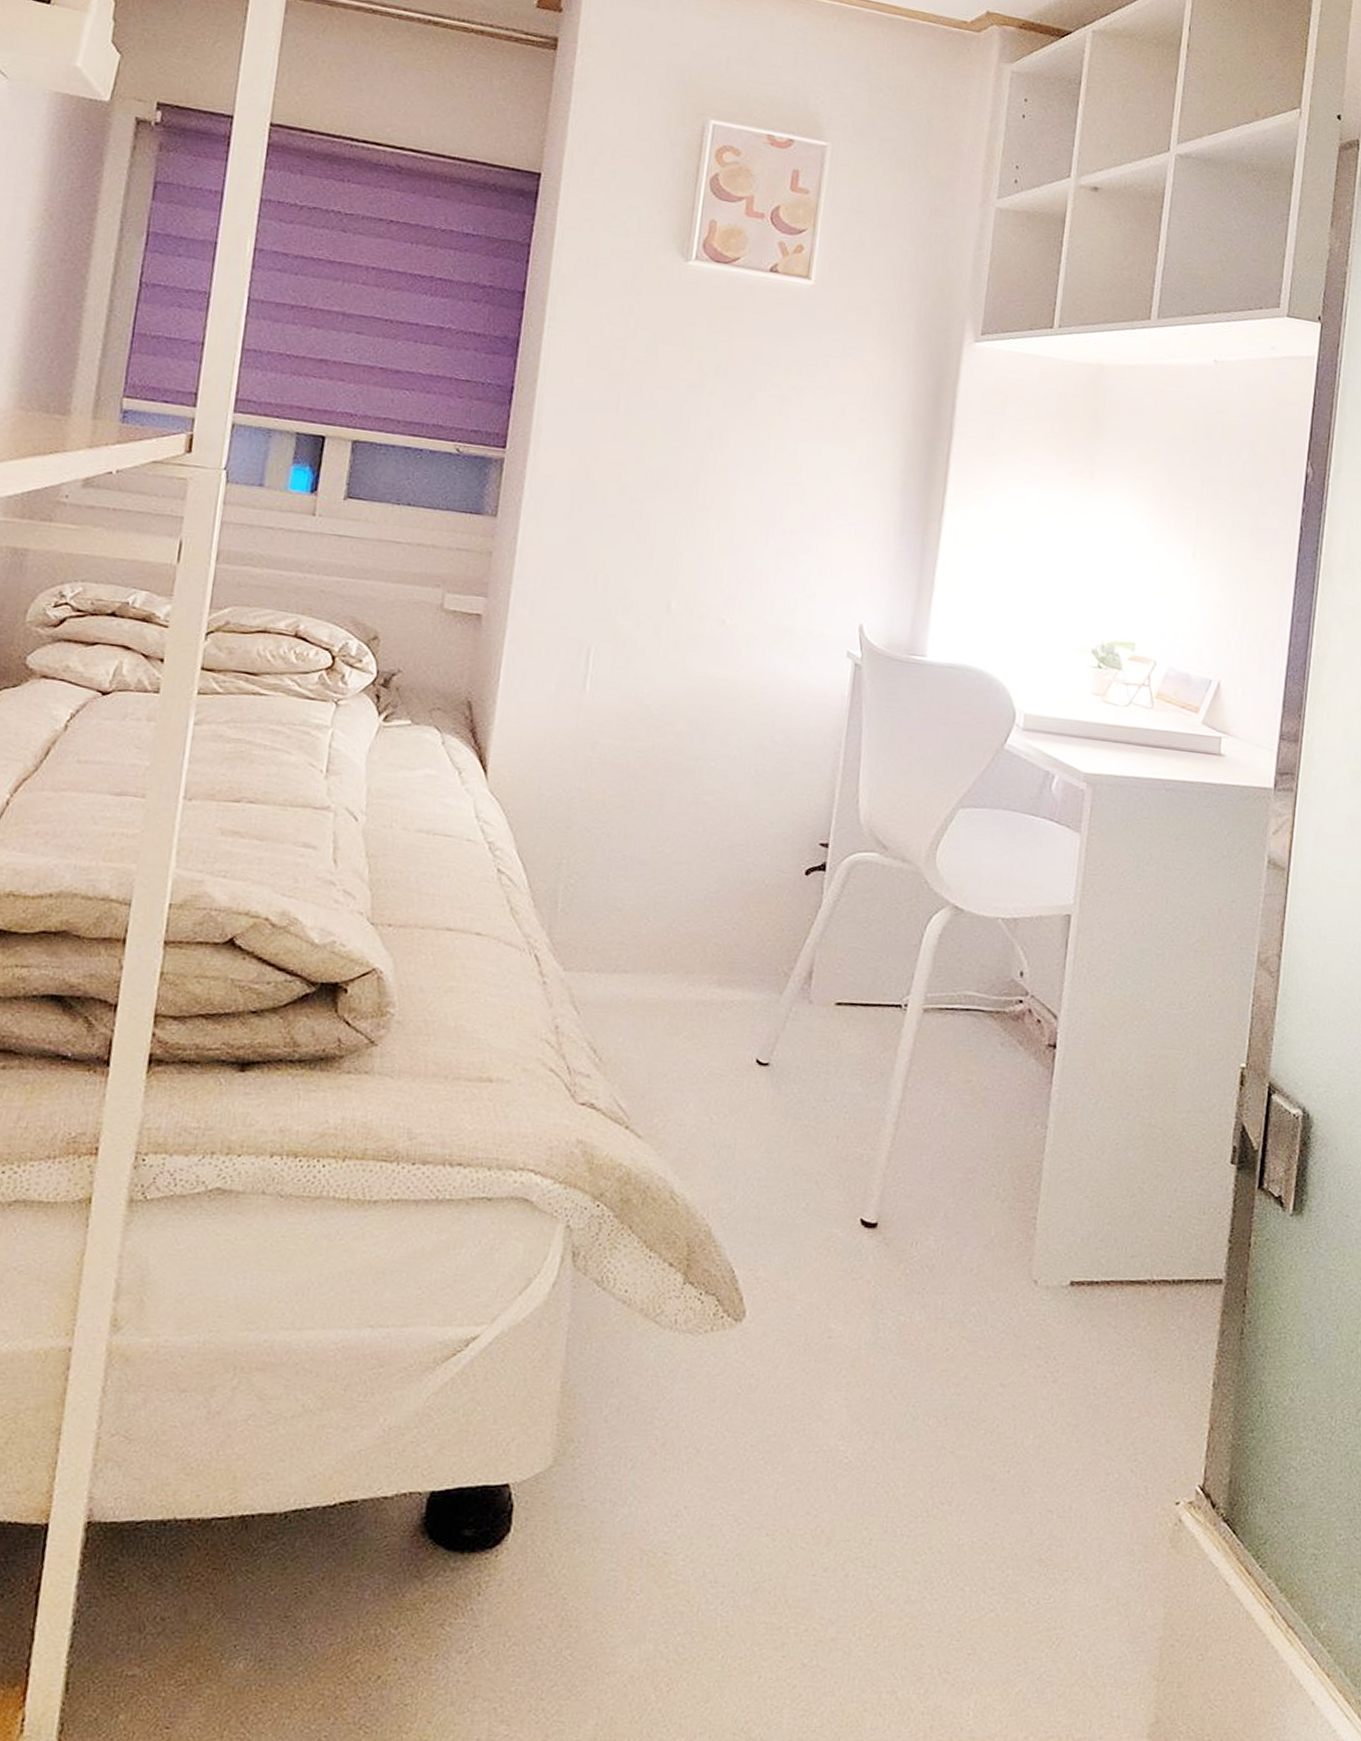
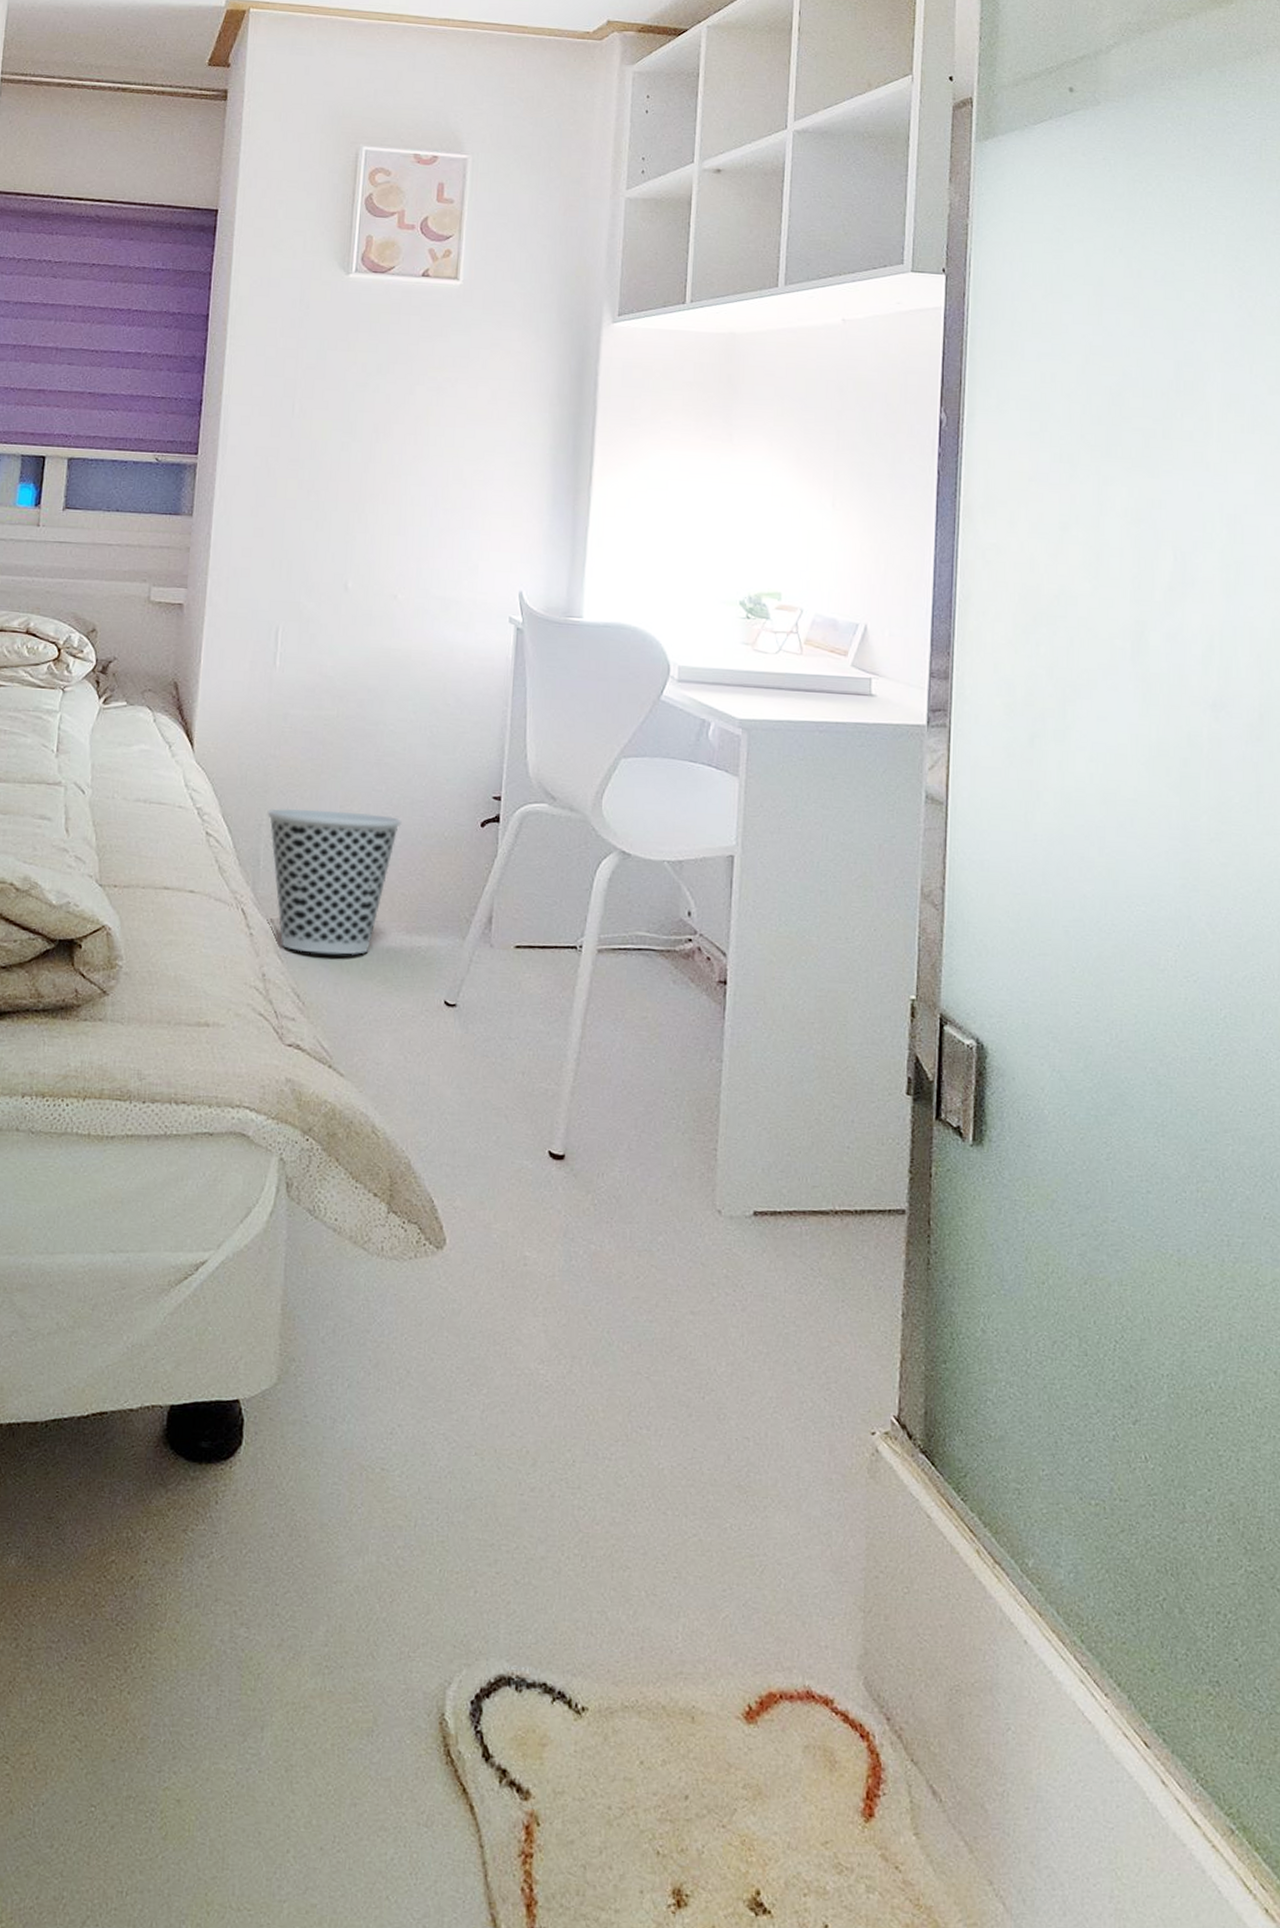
wastebasket: none [568,846,719,1009] -> present [267,808,402,955]

